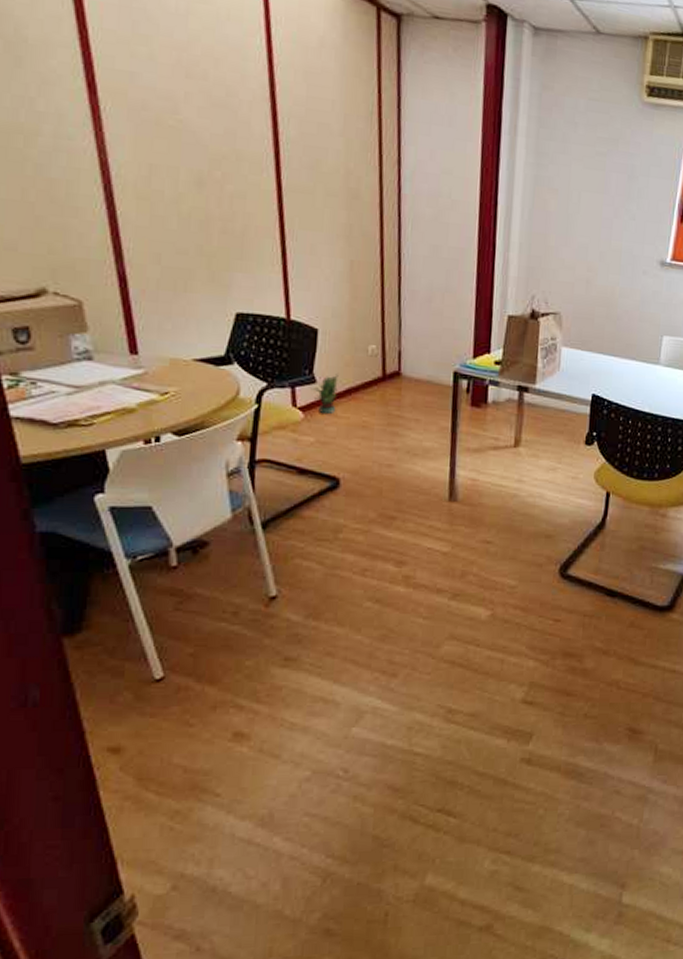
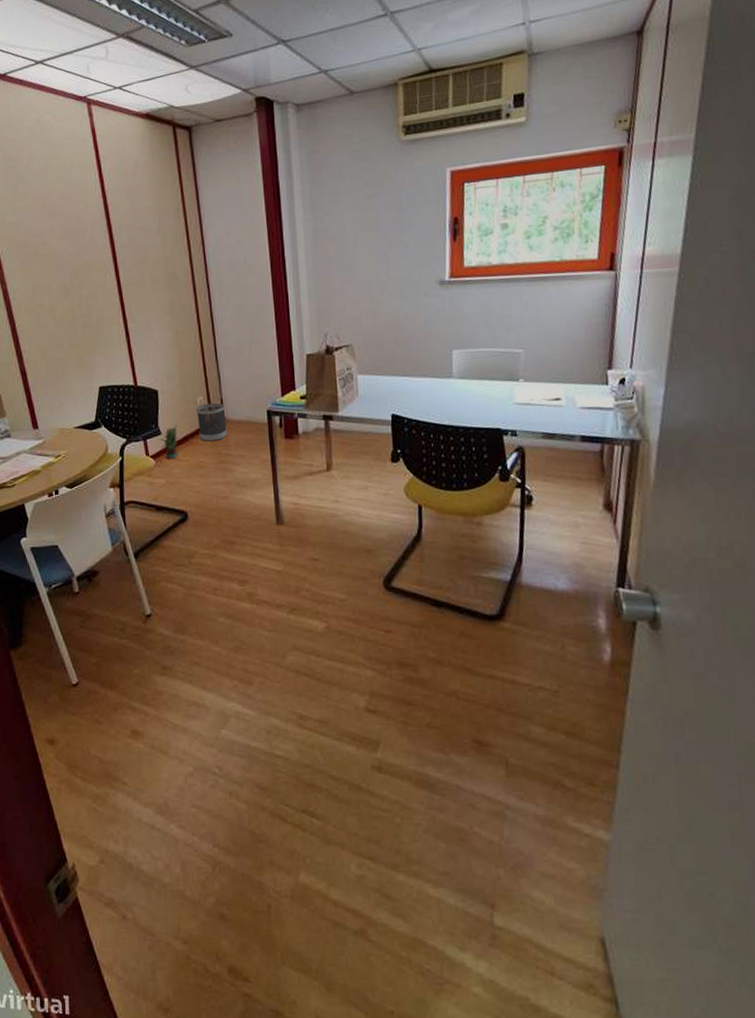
wastebasket: none [366,353,402,400] -> present [196,403,227,442]

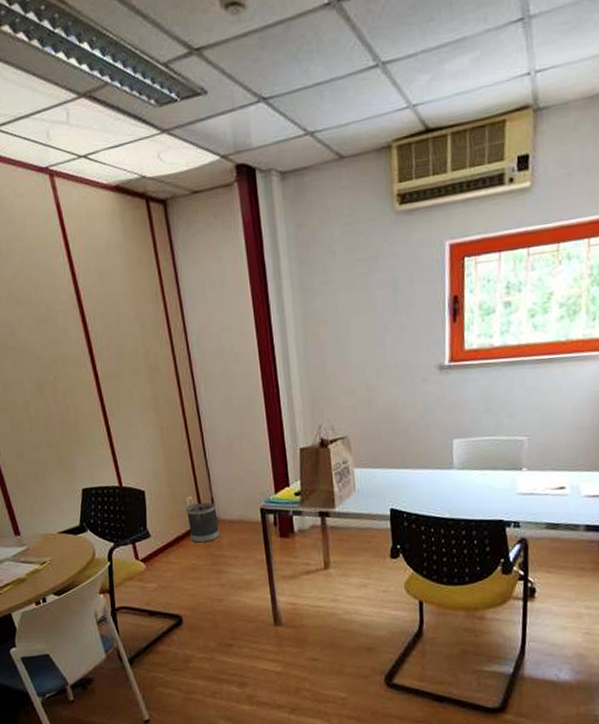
potted plant: present [158,423,178,460] -> none [147,525,169,563]

